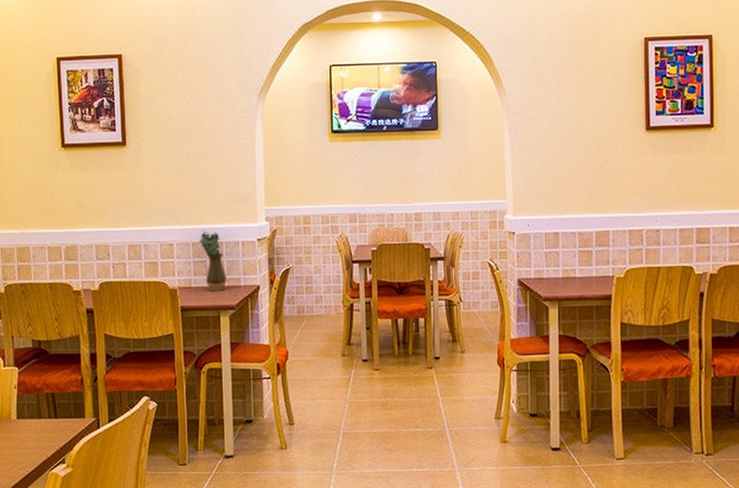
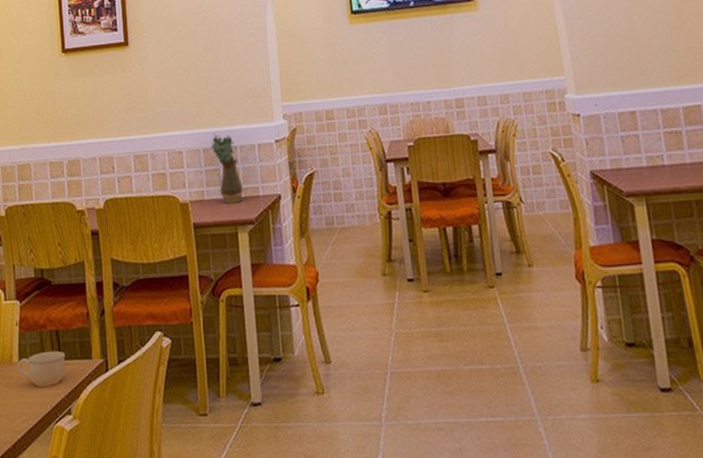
cup: none [15,410,61,440] -> present [17,351,66,387]

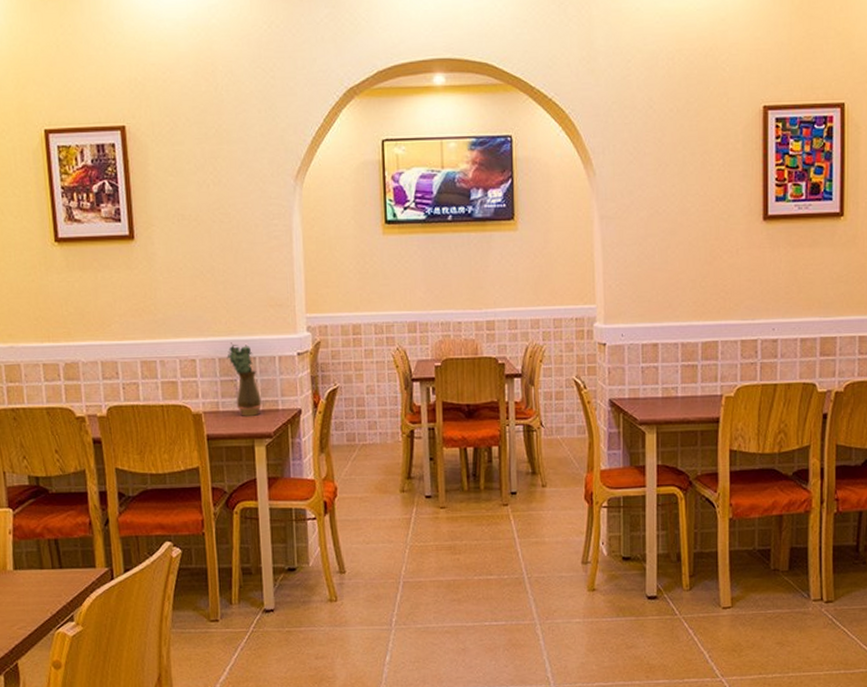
cup: present [17,351,66,387] -> none [12,559,66,594]

